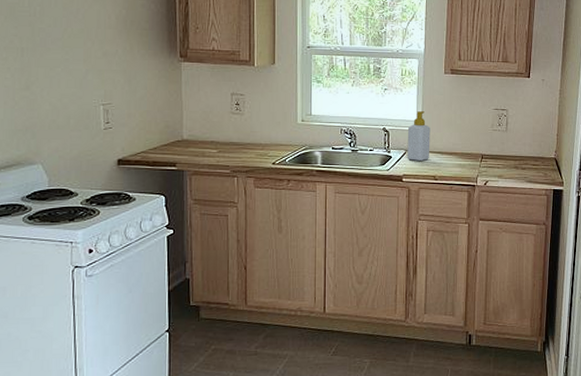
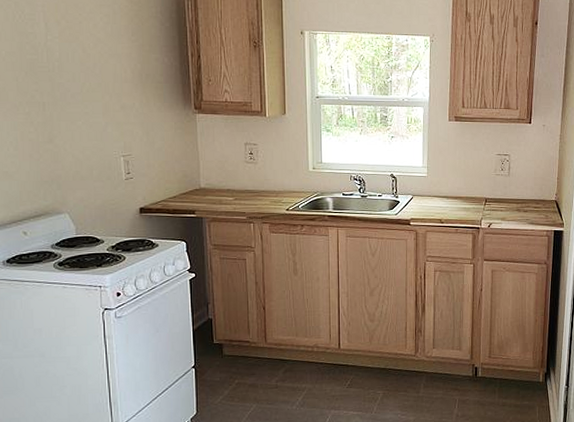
soap bottle: present [407,111,430,161] -> none [414,158,436,205]

